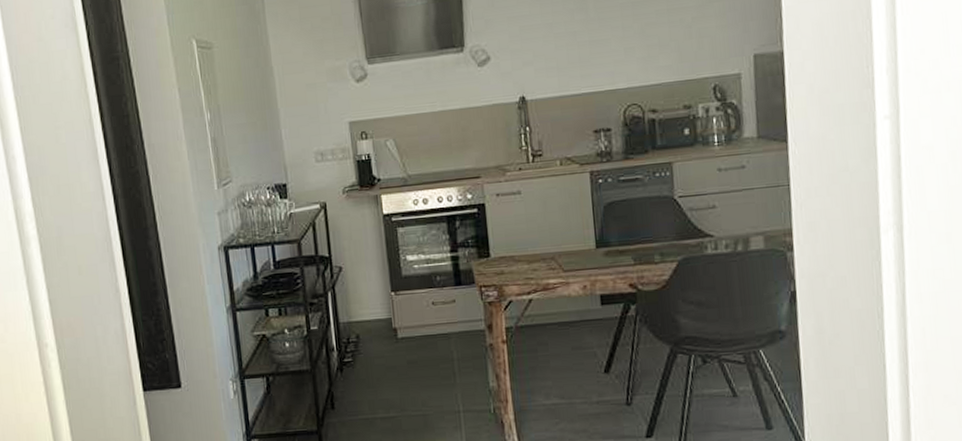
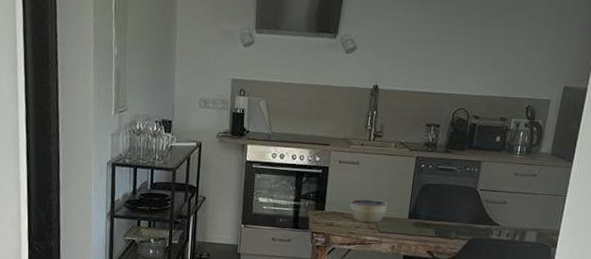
bowl: none [519,232,567,264] -> present [349,199,388,224]

